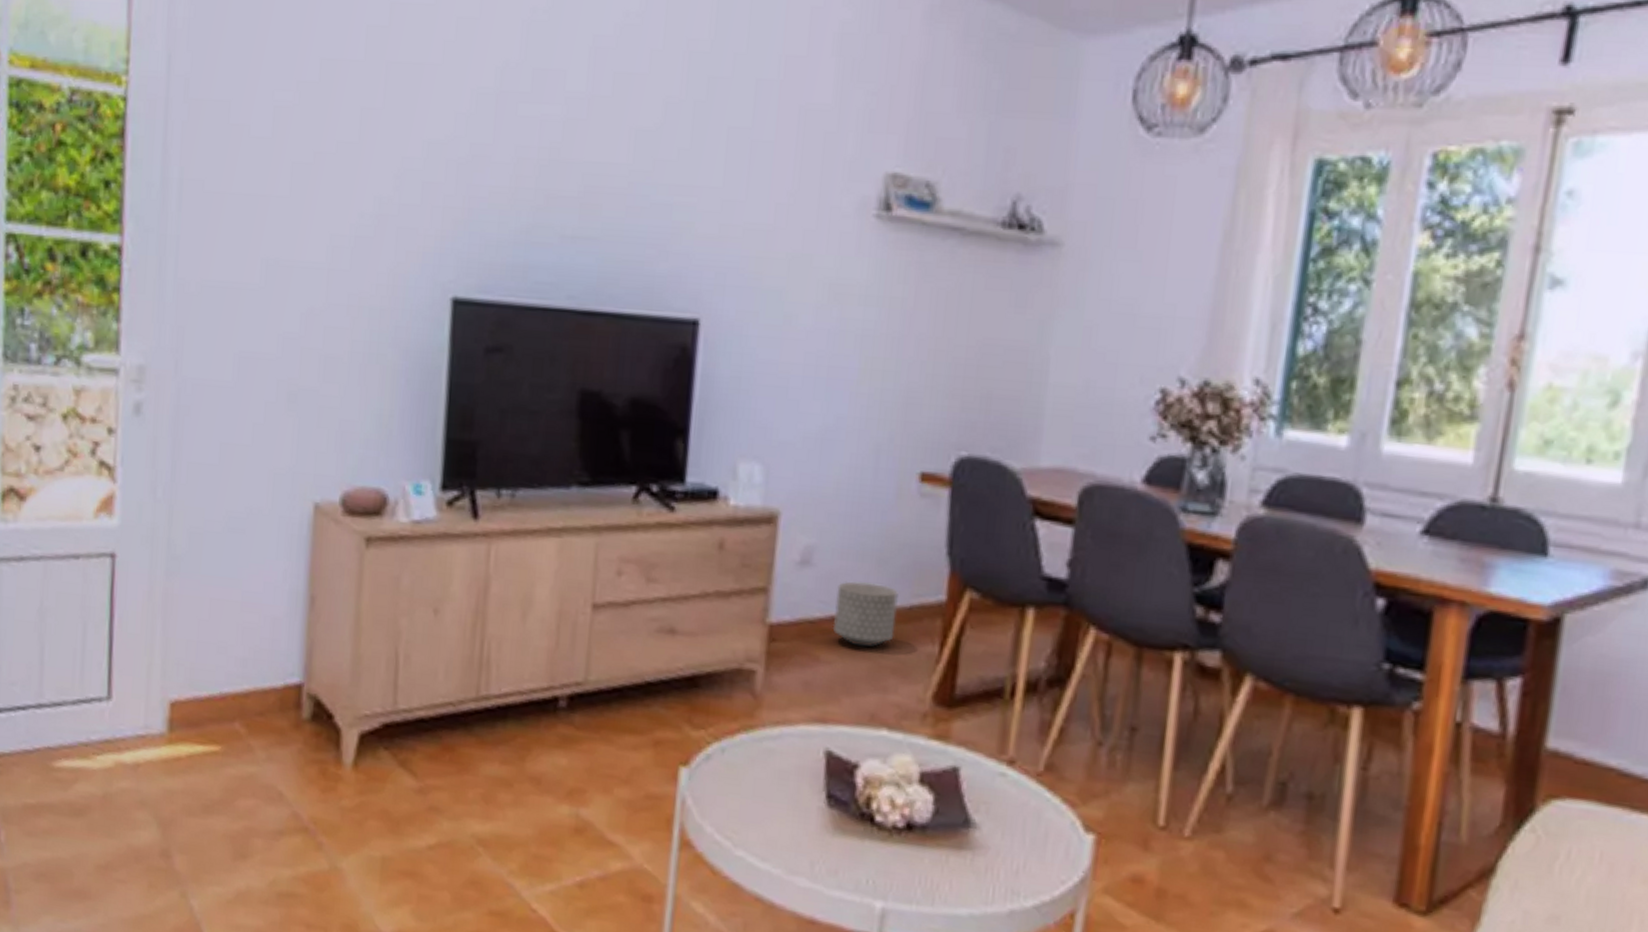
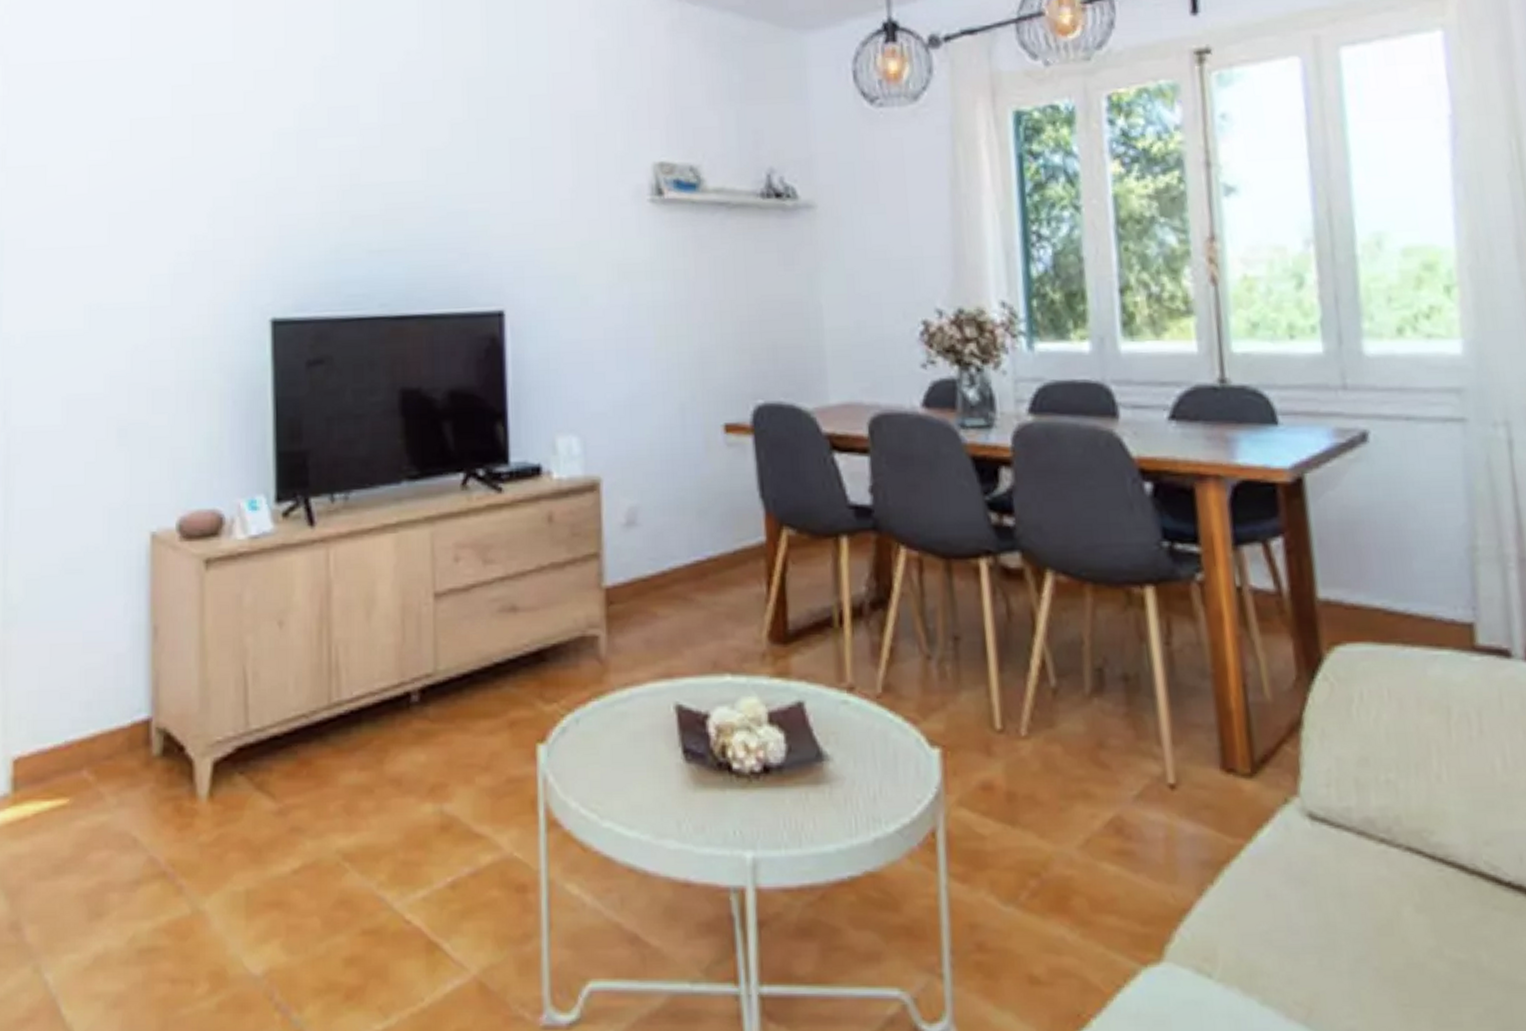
planter: present [832,581,898,648] -> none [664,534,724,597]

